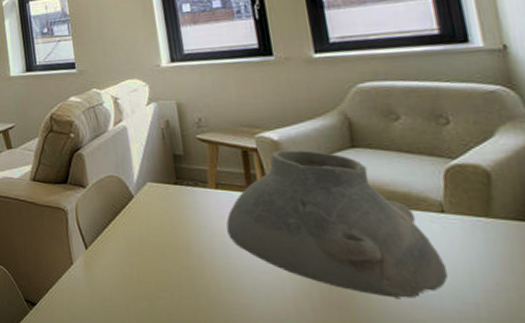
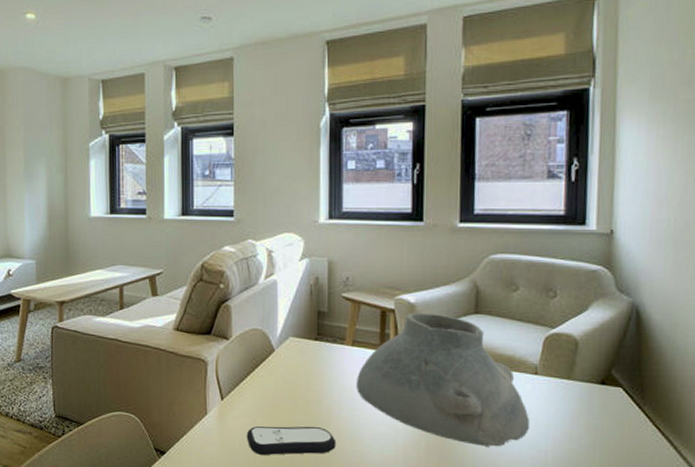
remote control: none [116,275,215,308] -> present [246,426,336,456]

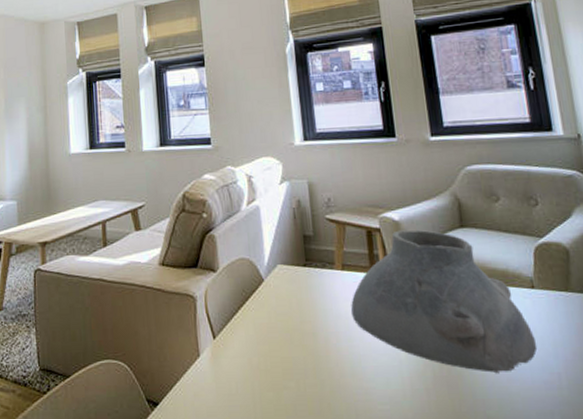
remote control: present [246,426,336,456] -> none [243,362,339,400]

